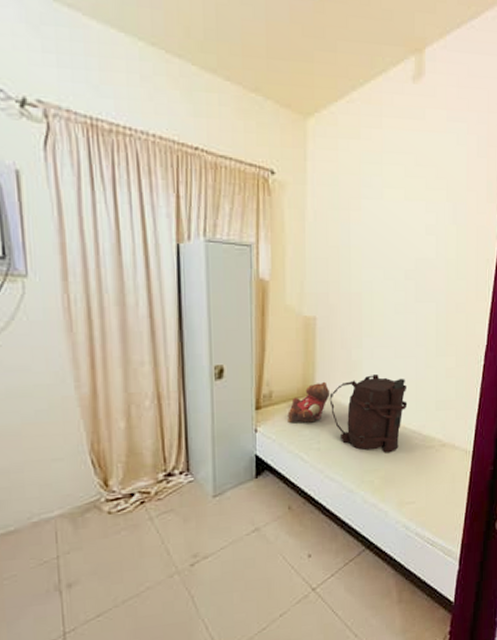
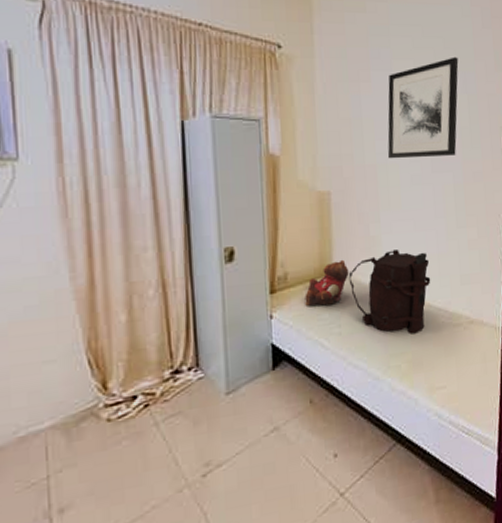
wall art: none [373,186,450,288] -> present [387,57,459,159]

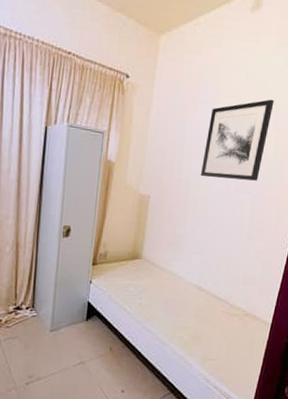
teddy bear: present [305,259,350,307] -> none [117,249,155,283]
backpack: present [348,250,431,334] -> none [153,248,221,315]

